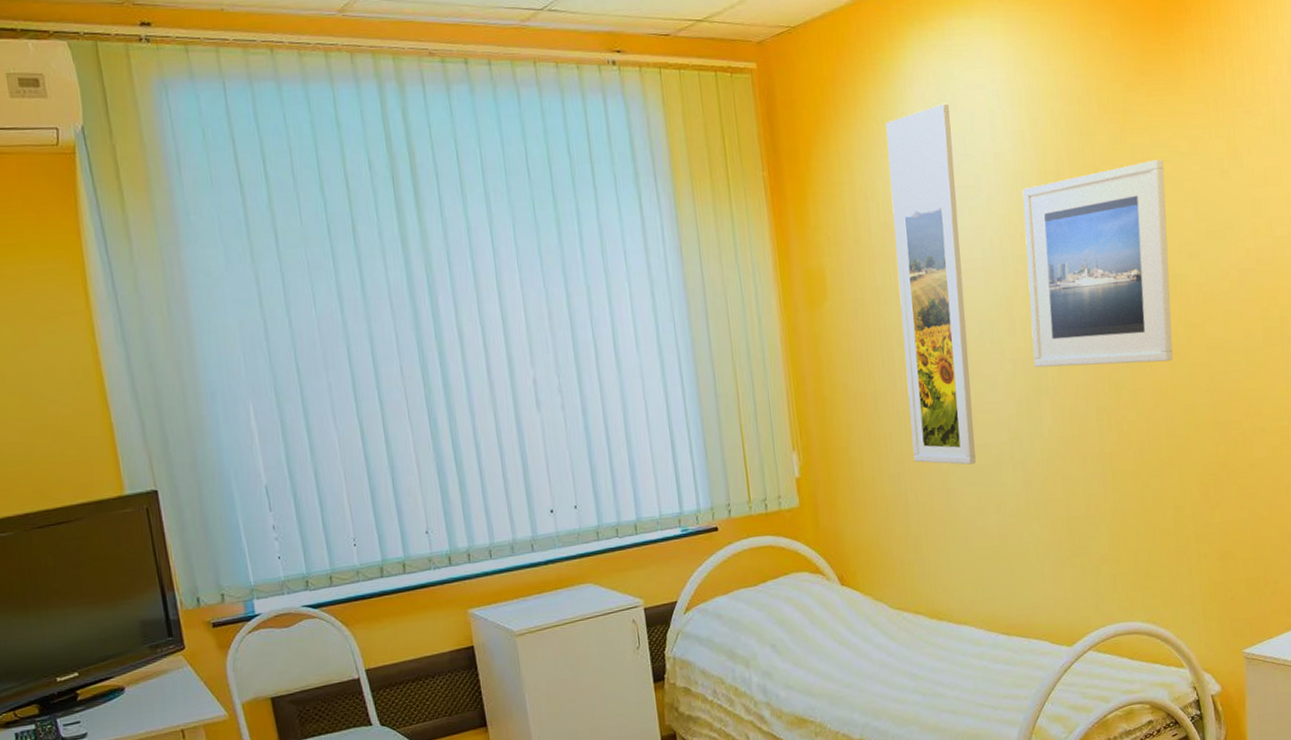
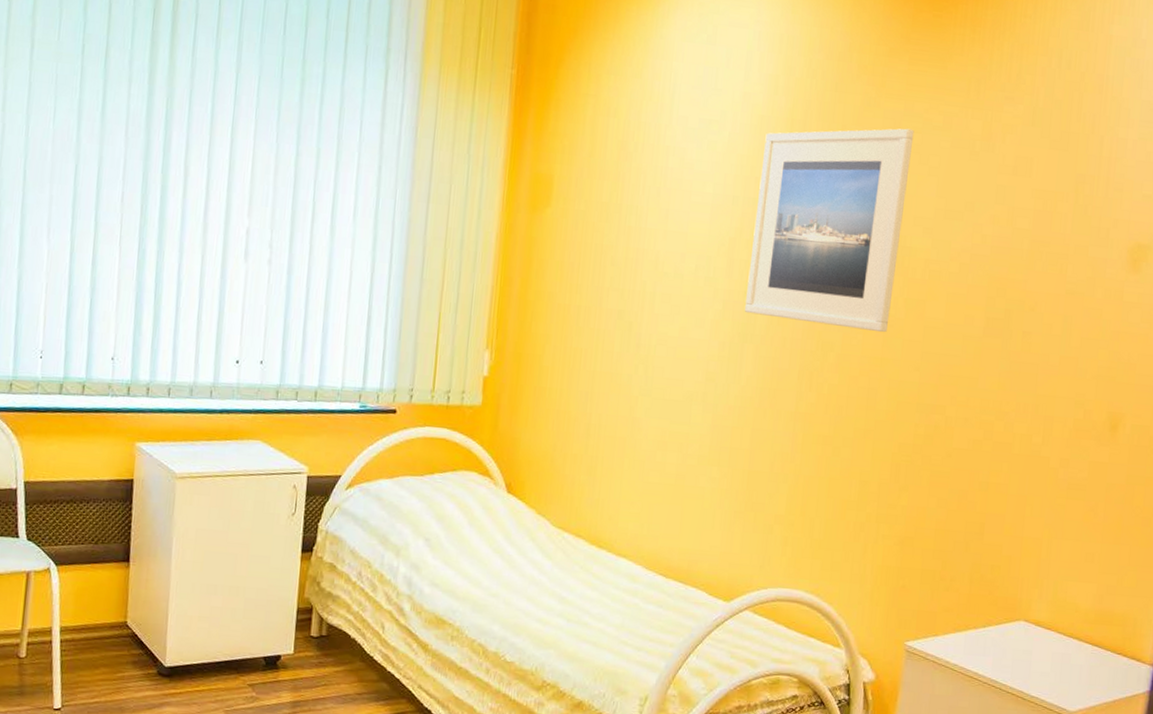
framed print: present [885,103,976,465] -> none [604,35,709,397]

